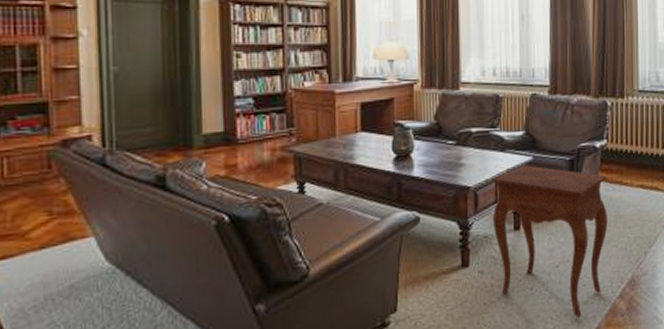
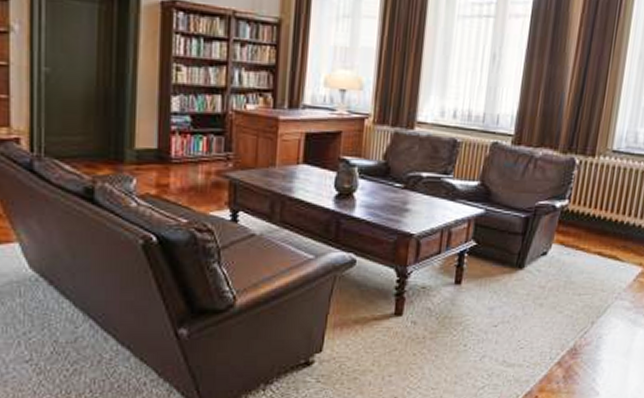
side table: present [491,165,608,318] -> none [433,218,563,379]

